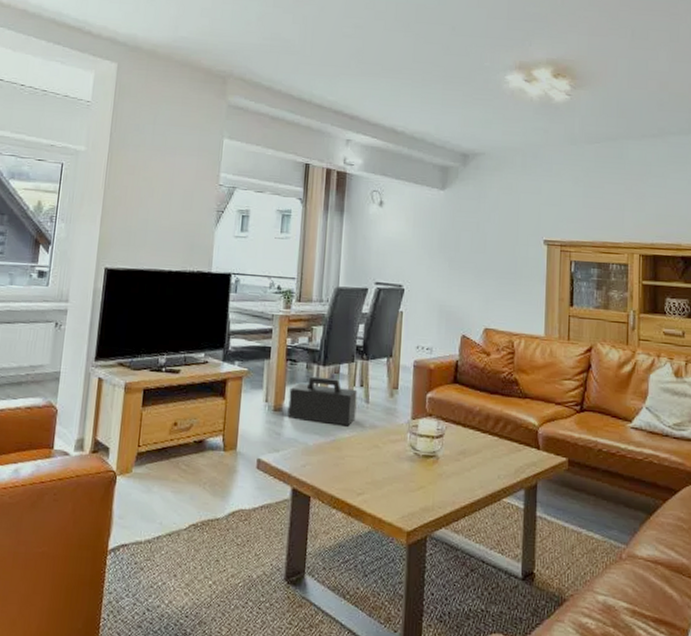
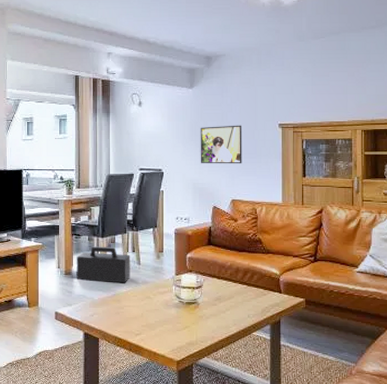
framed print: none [449,237,501,286] -> present [200,125,242,164]

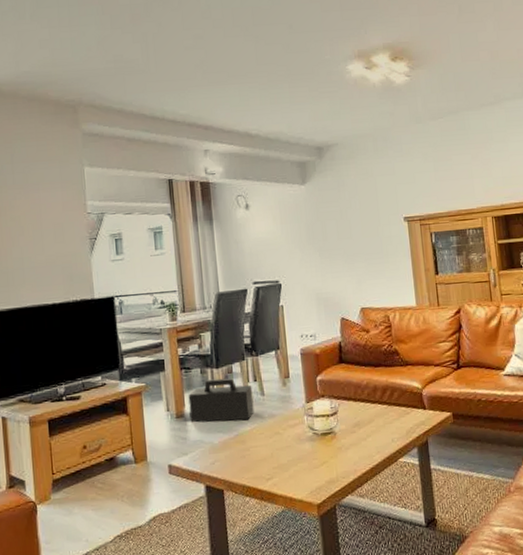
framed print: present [200,125,242,164] -> none [318,222,369,270]

